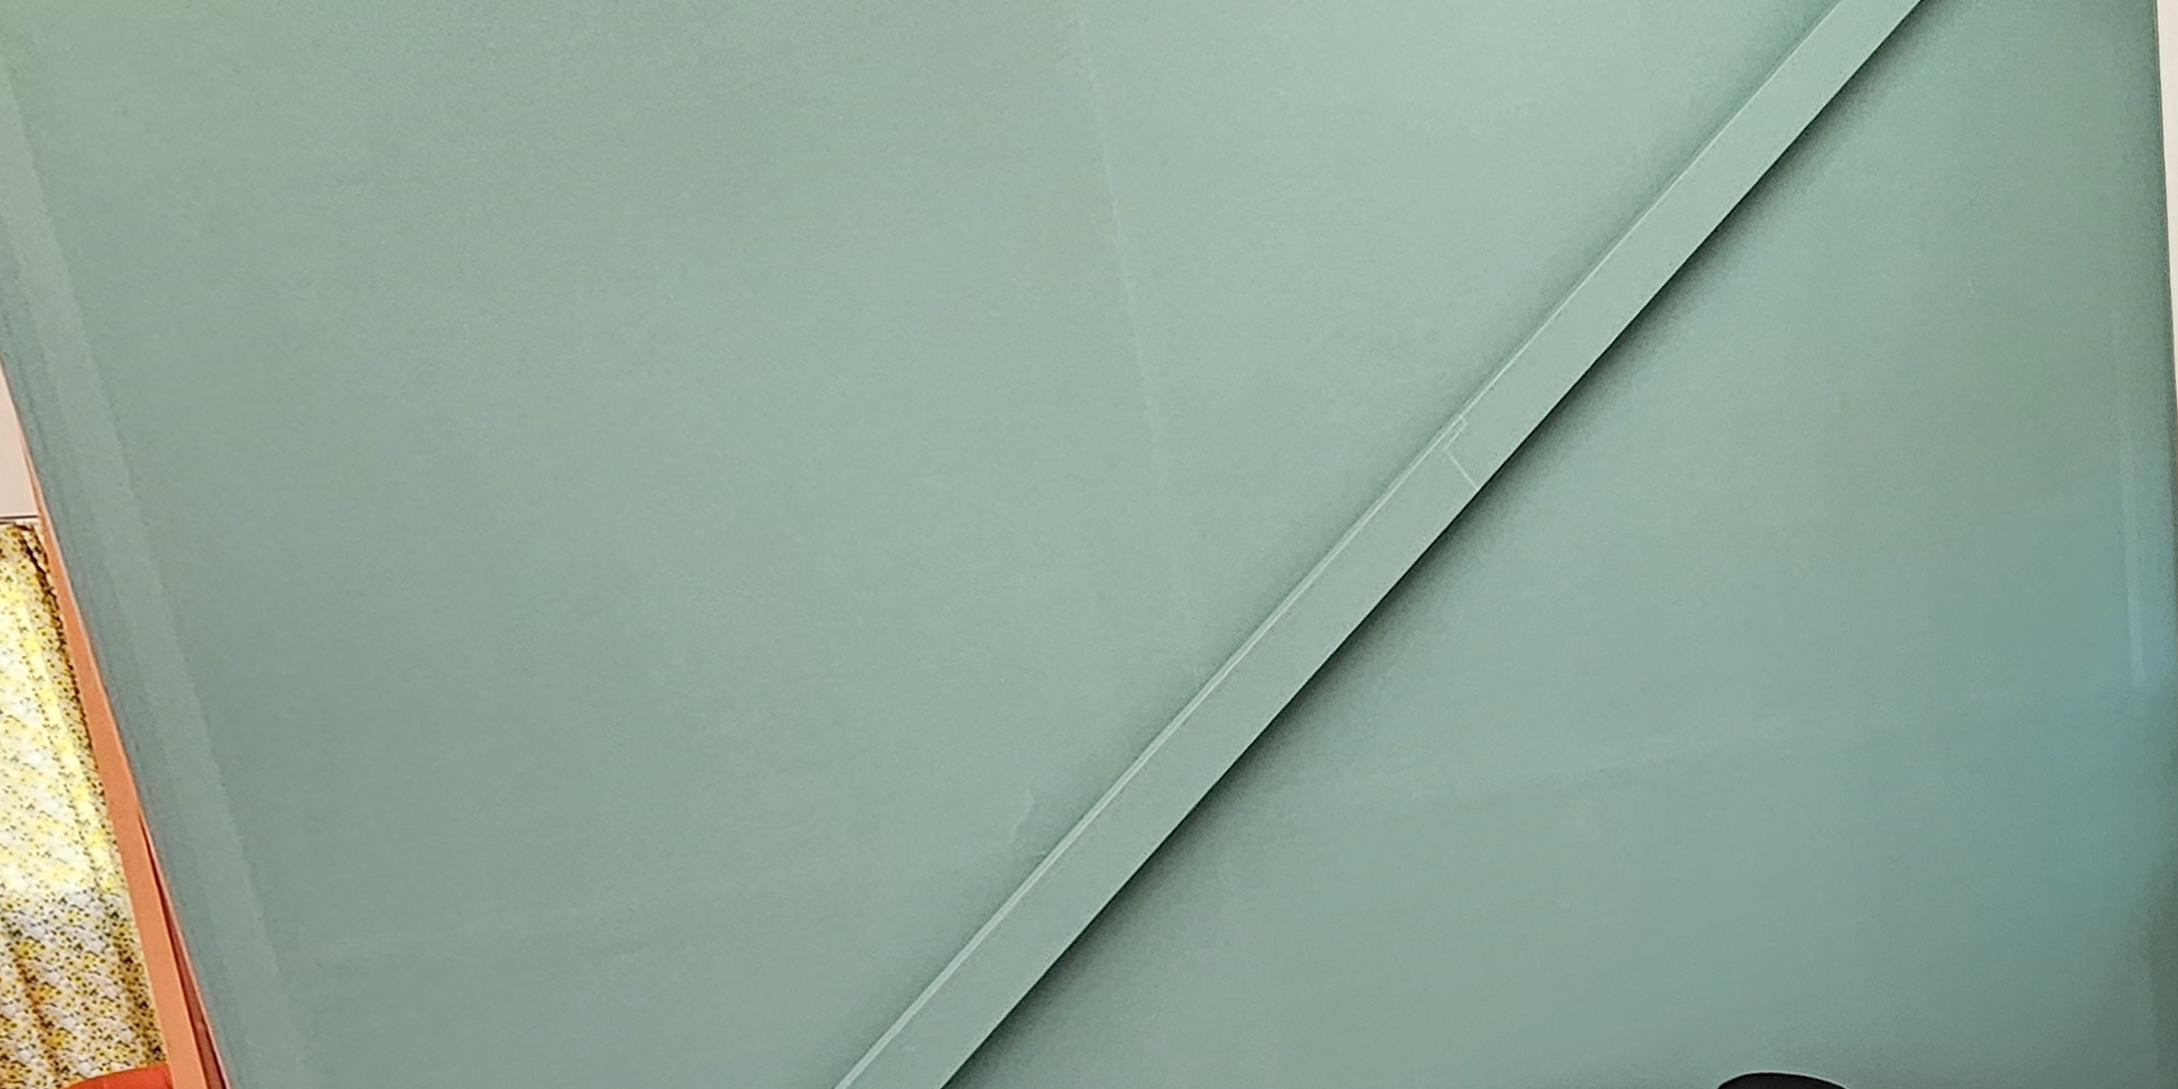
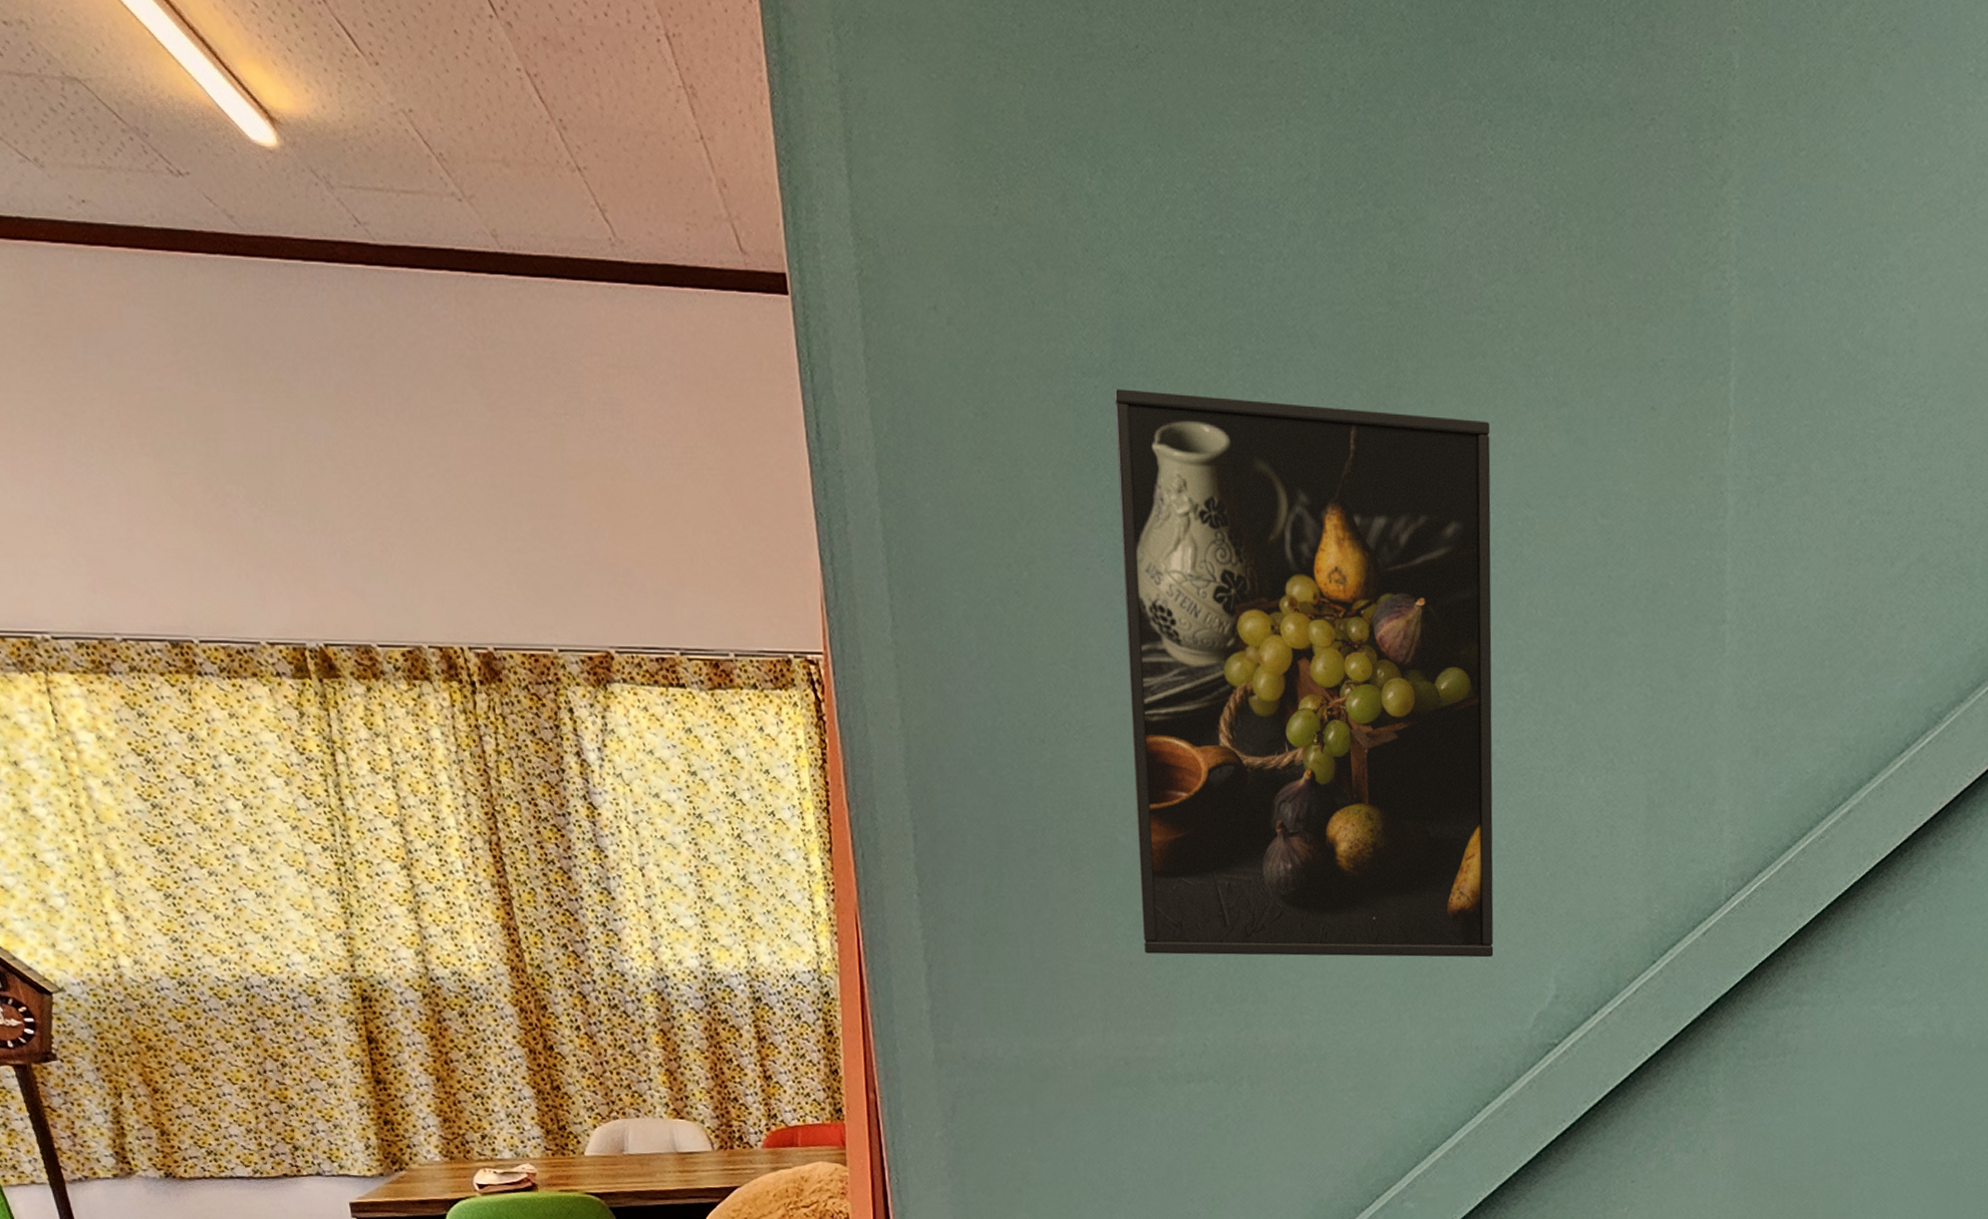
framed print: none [383,197,957,818] -> present [1114,389,1494,958]

